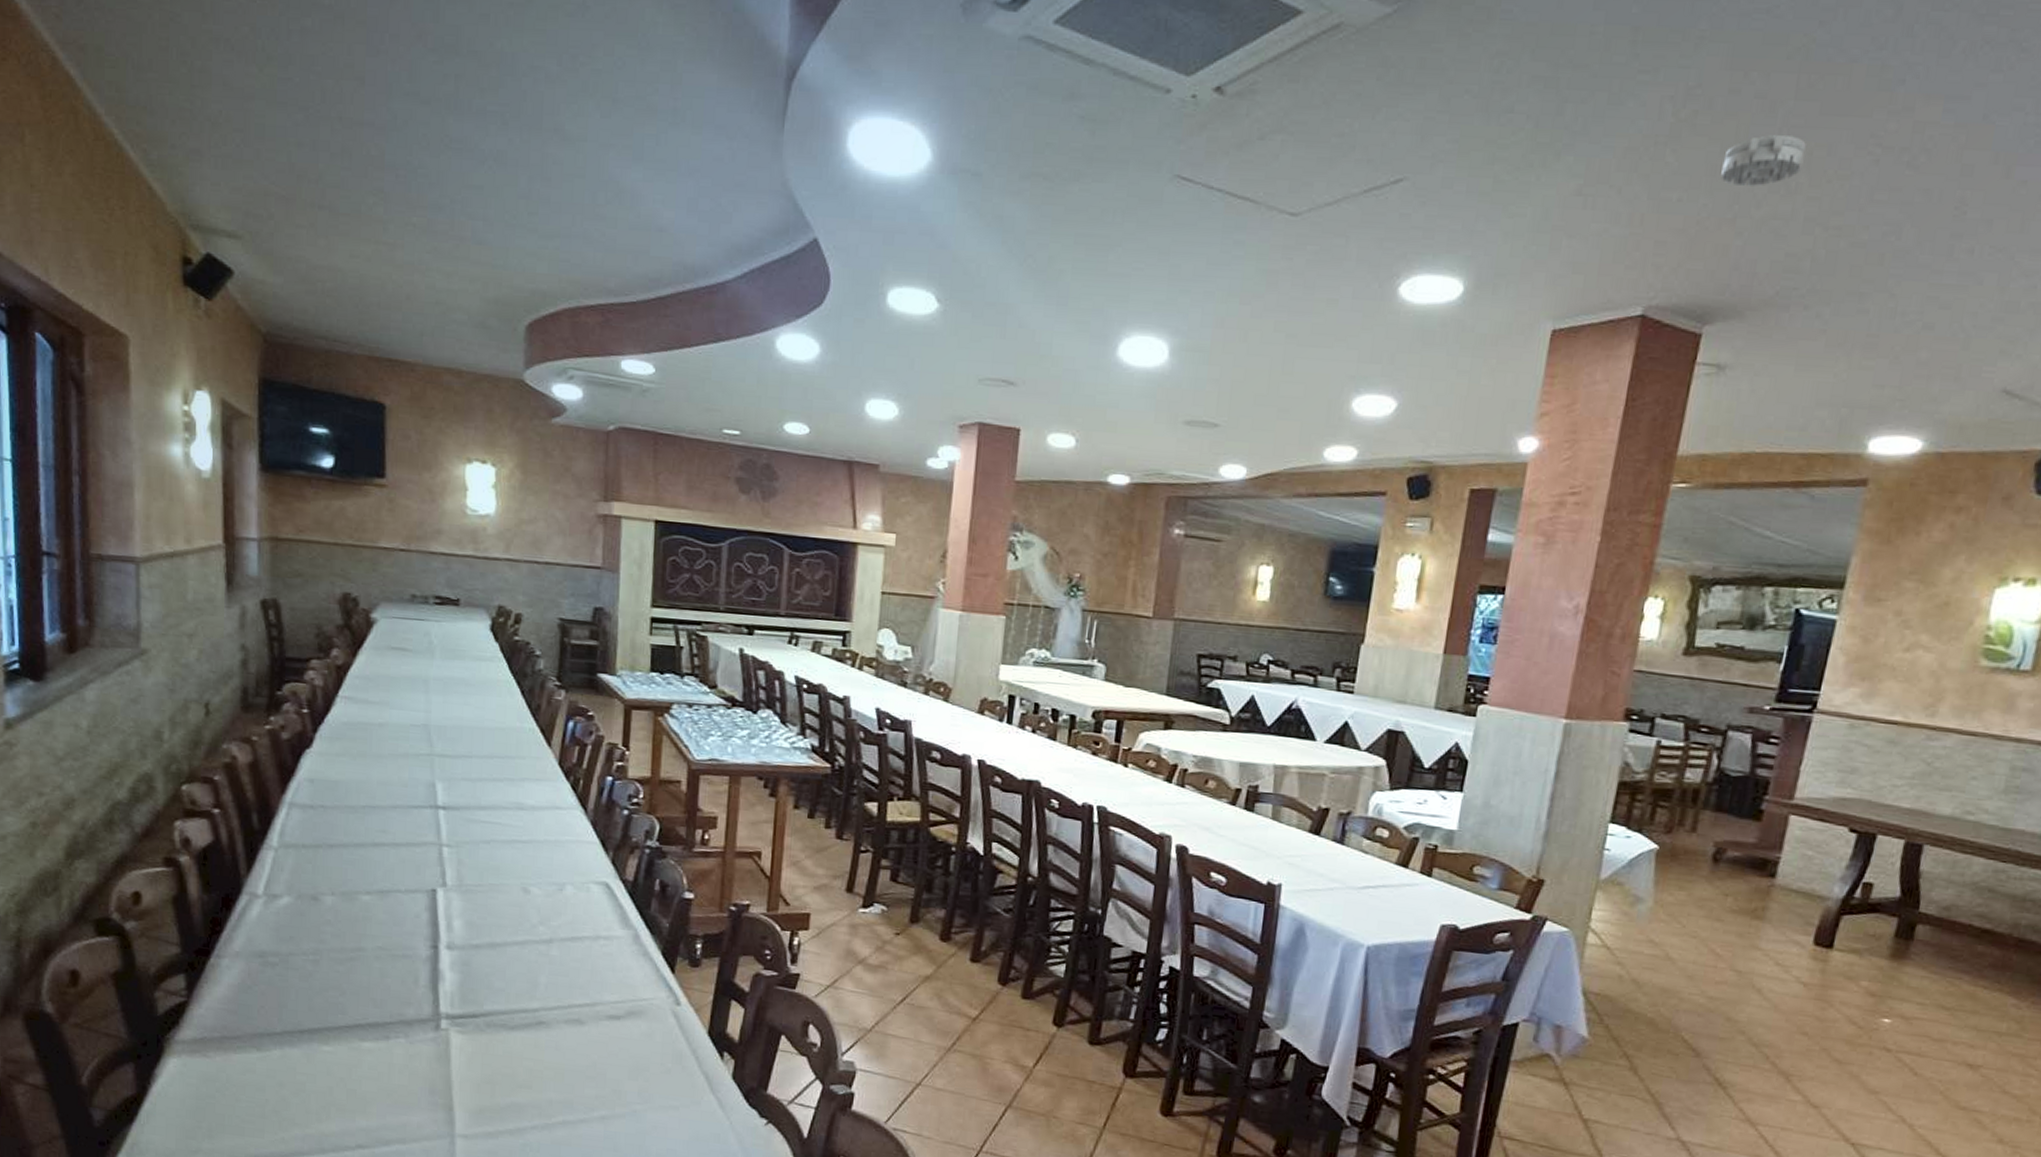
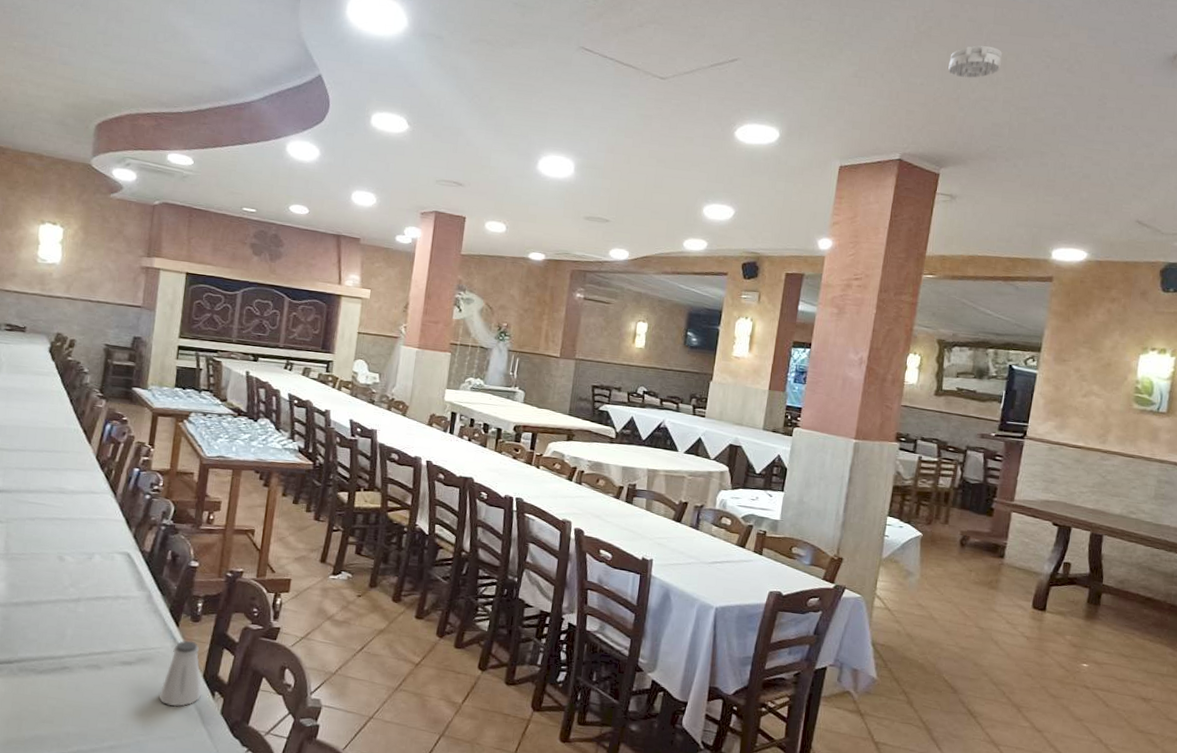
saltshaker: none [655,989,708,1070] -> present [158,640,202,707]

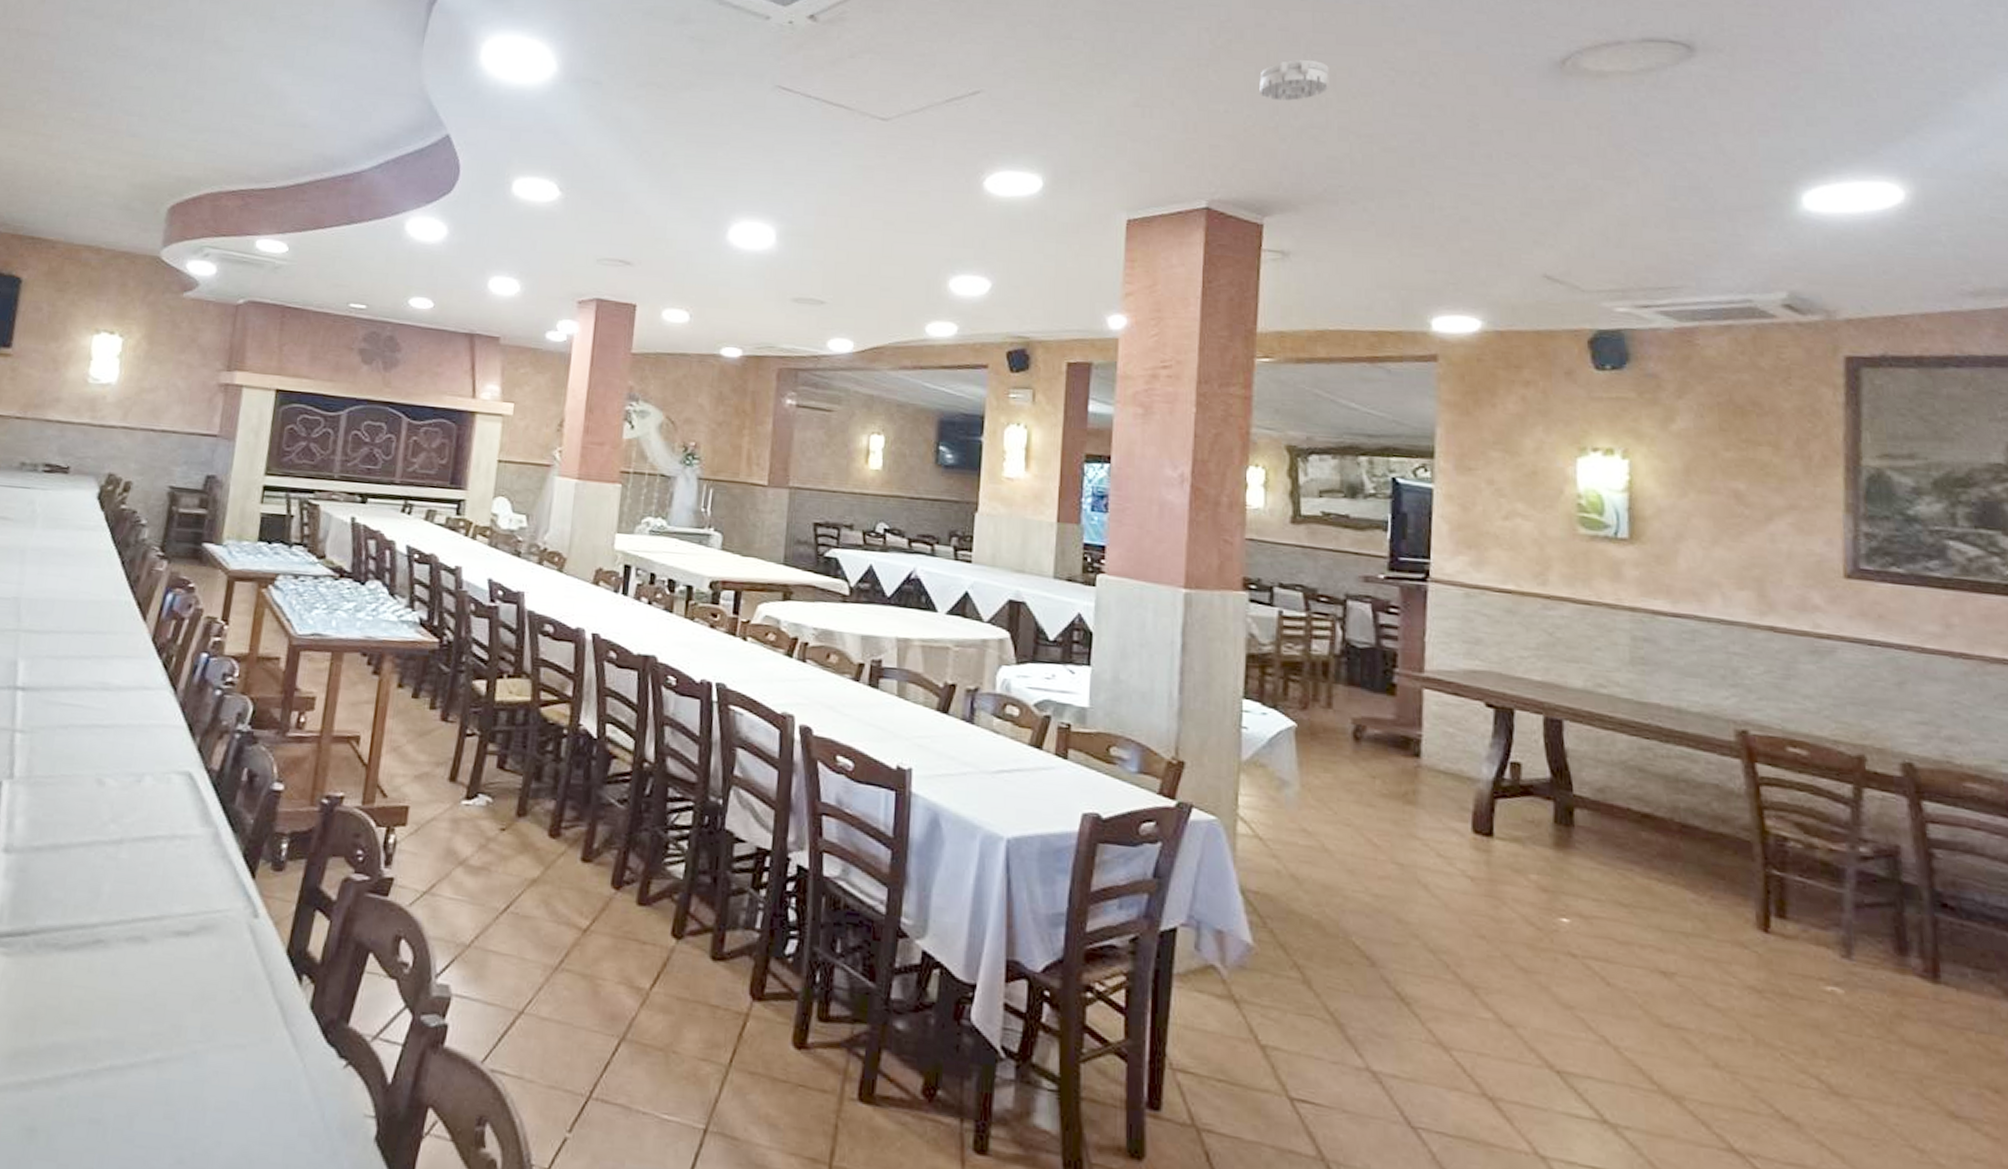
saltshaker: present [158,640,202,707] -> none [224,898,285,999]

